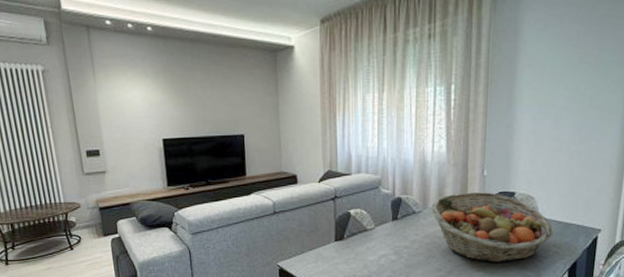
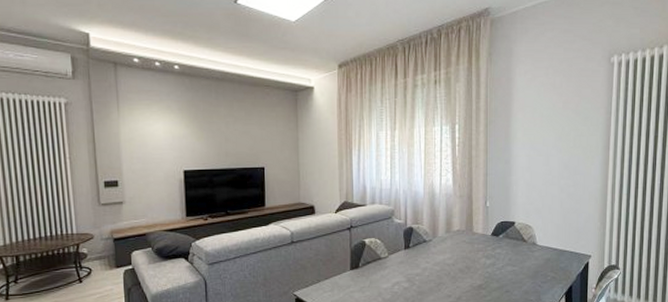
fruit basket: present [431,191,553,262] -> none [441,221,549,288]

